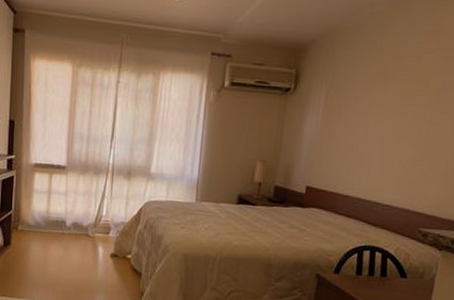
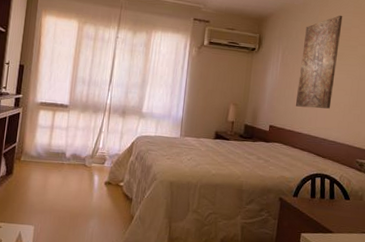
wall art: none [340,37,412,164] -> present [295,15,343,109]

